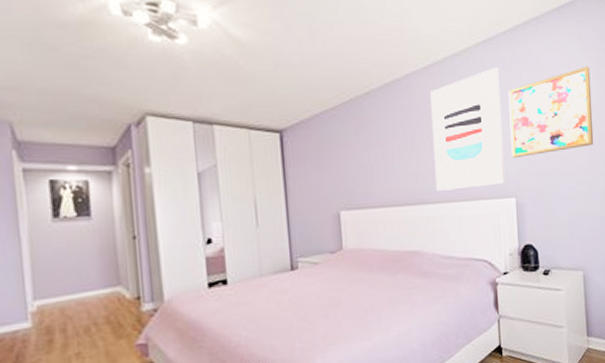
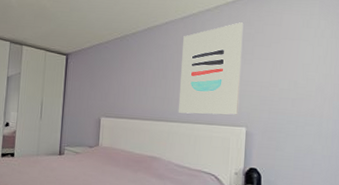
wall art: present [508,66,594,159] -> none [247,27,328,96]

